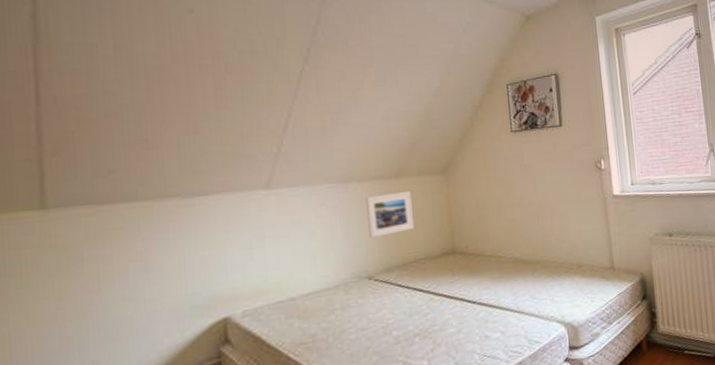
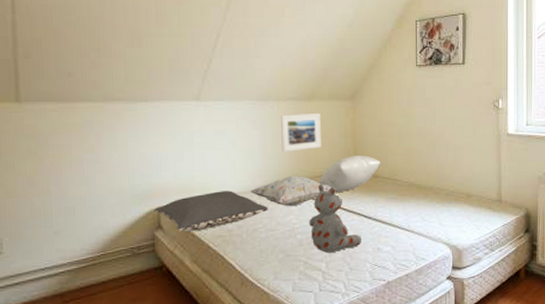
pillow: none [220,288,357,344] -> present [155,191,268,231]
decorative pillow: none [336,263,429,300] -> present [251,175,332,206]
stuffed bear: none [405,270,468,349] -> present [309,184,362,254]
pillow: none [413,233,482,277] -> present [318,155,381,192]

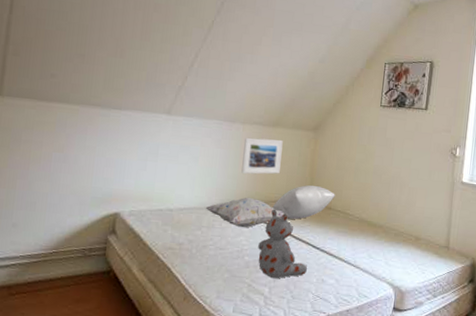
pillow: present [155,191,268,231] -> none [111,203,221,241]

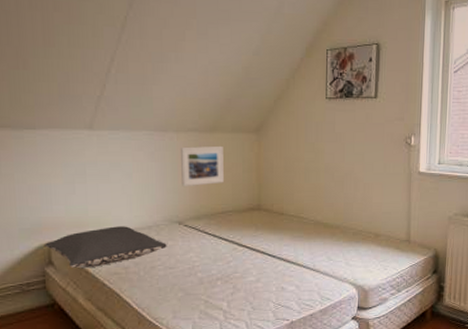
pillow: none [111,203,221,241] -> present [45,226,167,268]
decorative pillow: present [206,197,285,227] -> none [148,211,235,243]
stuffed bear: present [258,209,308,279] -> none [210,221,266,292]
pillow: present [272,185,335,219] -> none [220,191,286,229]

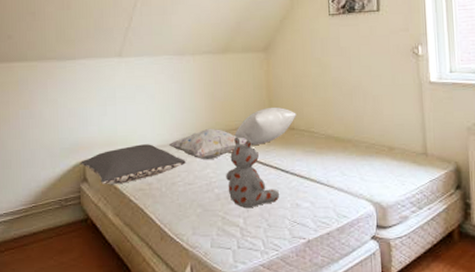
decorative pillow: none [148,211,235,243] -> present [169,128,248,159]
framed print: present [181,145,224,187] -> none [197,65,236,106]
stuffed bear: none [210,221,266,292] -> present [226,137,280,209]
pillow: none [220,191,286,229] -> present [234,107,296,145]

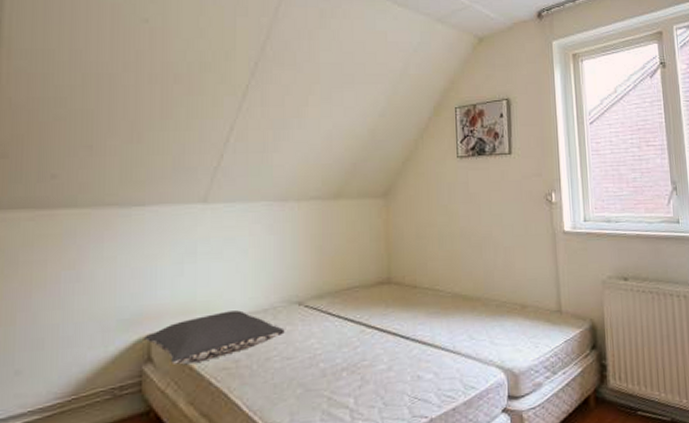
decorative pillow: present [169,128,248,159] -> none [264,288,362,327]
stuffed bear: present [226,137,280,209] -> none [334,298,399,386]
pillow: present [234,107,296,145] -> none [345,261,419,307]

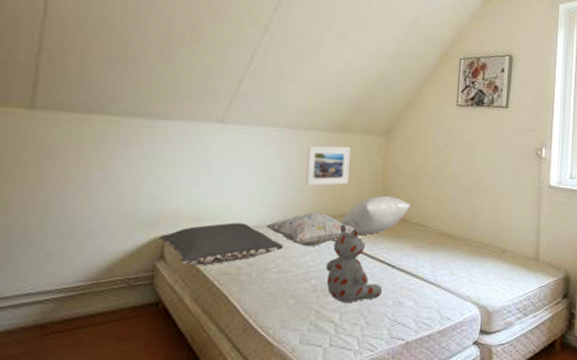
decorative pillow: none [264,288,362,327] -> present [267,212,355,246]
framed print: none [302,213,349,262] -> present [305,145,351,187]
stuffed bear: none [334,298,399,386] -> present [326,224,383,303]
pillow: none [345,261,419,307] -> present [341,195,411,235]

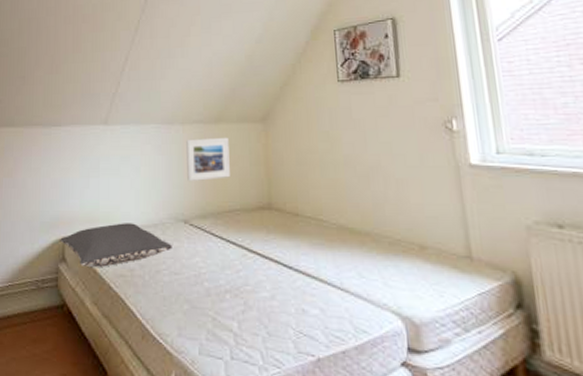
decorative pillow: present [267,212,355,246] -> none [154,208,243,245]
stuffed bear: present [326,224,383,303] -> none [217,220,282,310]
pillow: present [341,195,411,235] -> none [227,187,301,232]

